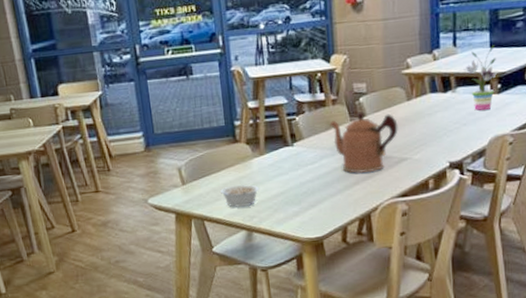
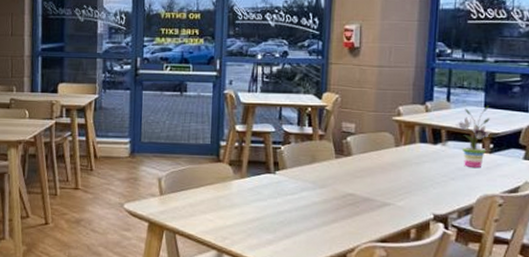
legume: present [220,184,260,207] -> none [197,203,237,226]
coffeepot: present [329,110,398,173] -> none [314,149,384,213]

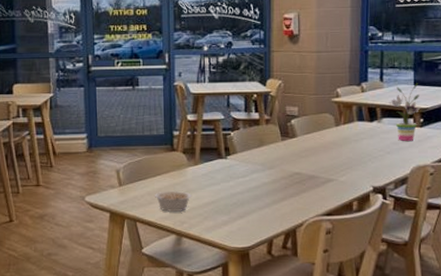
legume: none [197,203,237,226] -> present [155,190,192,212]

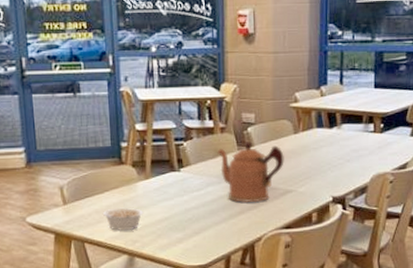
coffeepot: none [262,131,326,190] -> present [217,140,284,203]
potted plant: present [389,83,422,141] -> none [349,86,382,148]

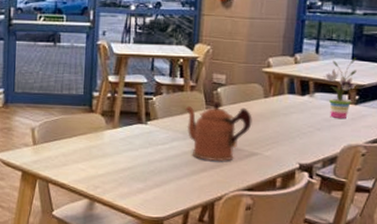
legume: present [103,207,144,231] -> none [69,153,108,176]
potted plant: none [349,86,382,148] -> present [323,57,359,118]

